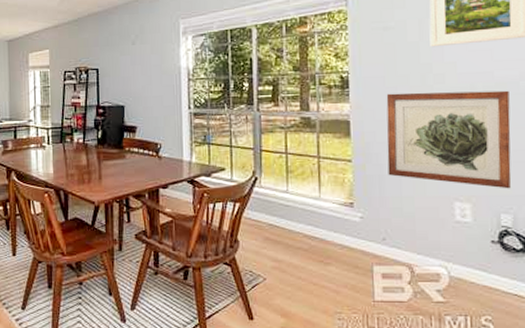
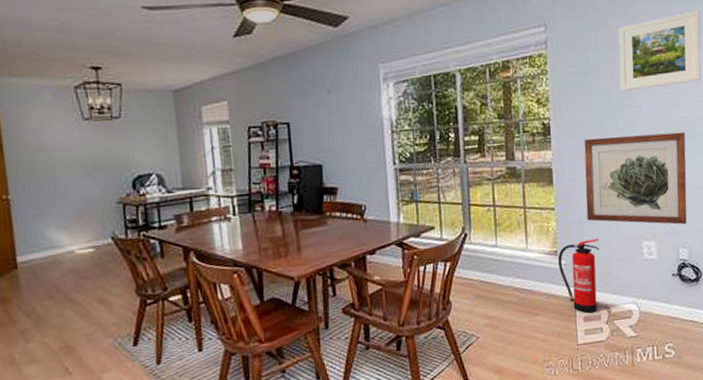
fire extinguisher: none [353,195,401,271] -> present [557,239,599,313]

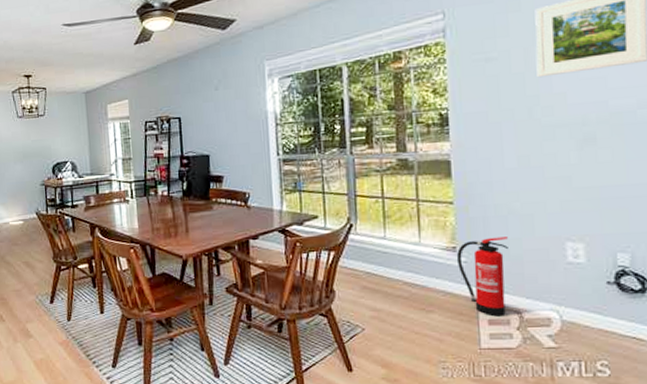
wall art: present [584,131,687,225] -> none [489,120,629,227]

